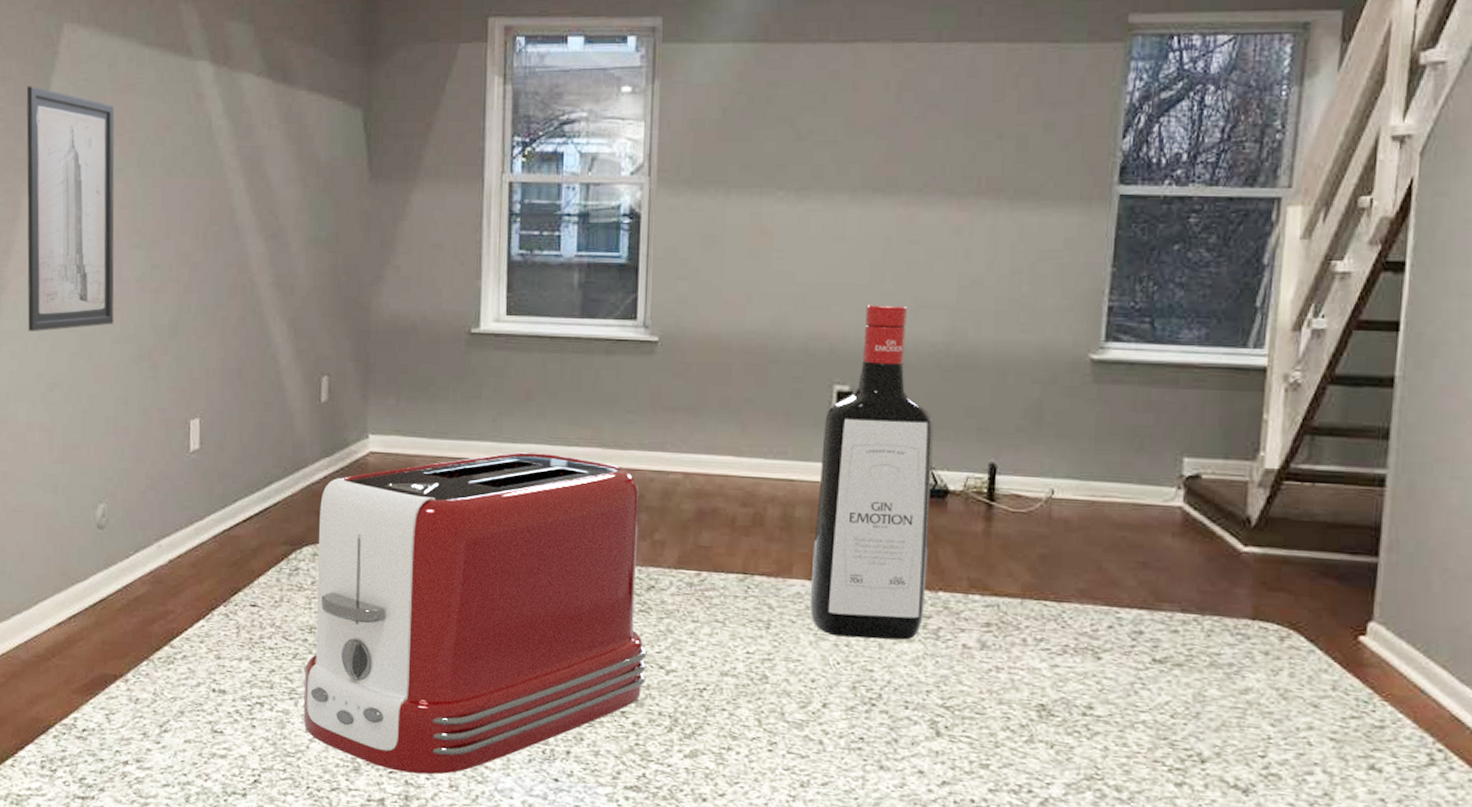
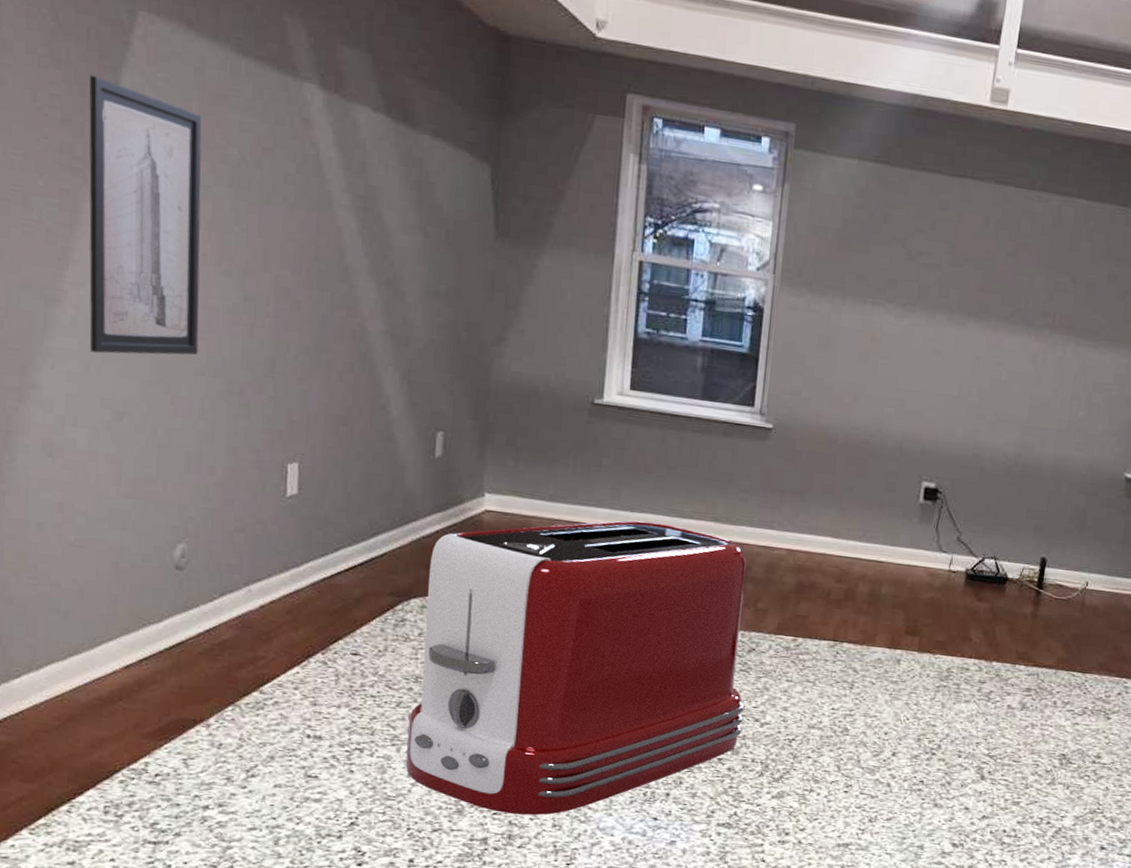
liquor bottle: present [809,305,934,640] -> none [887,414,1001,701]

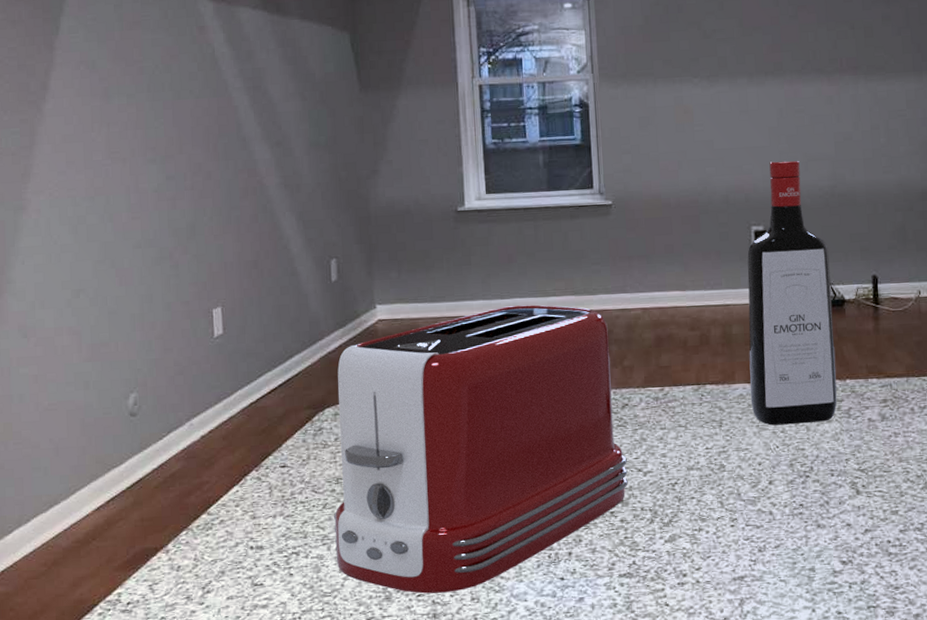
wall art: present [89,75,202,355] -> none [37,27,134,246]
liquor bottle: none [887,414,1001,701] -> present [747,160,837,426]

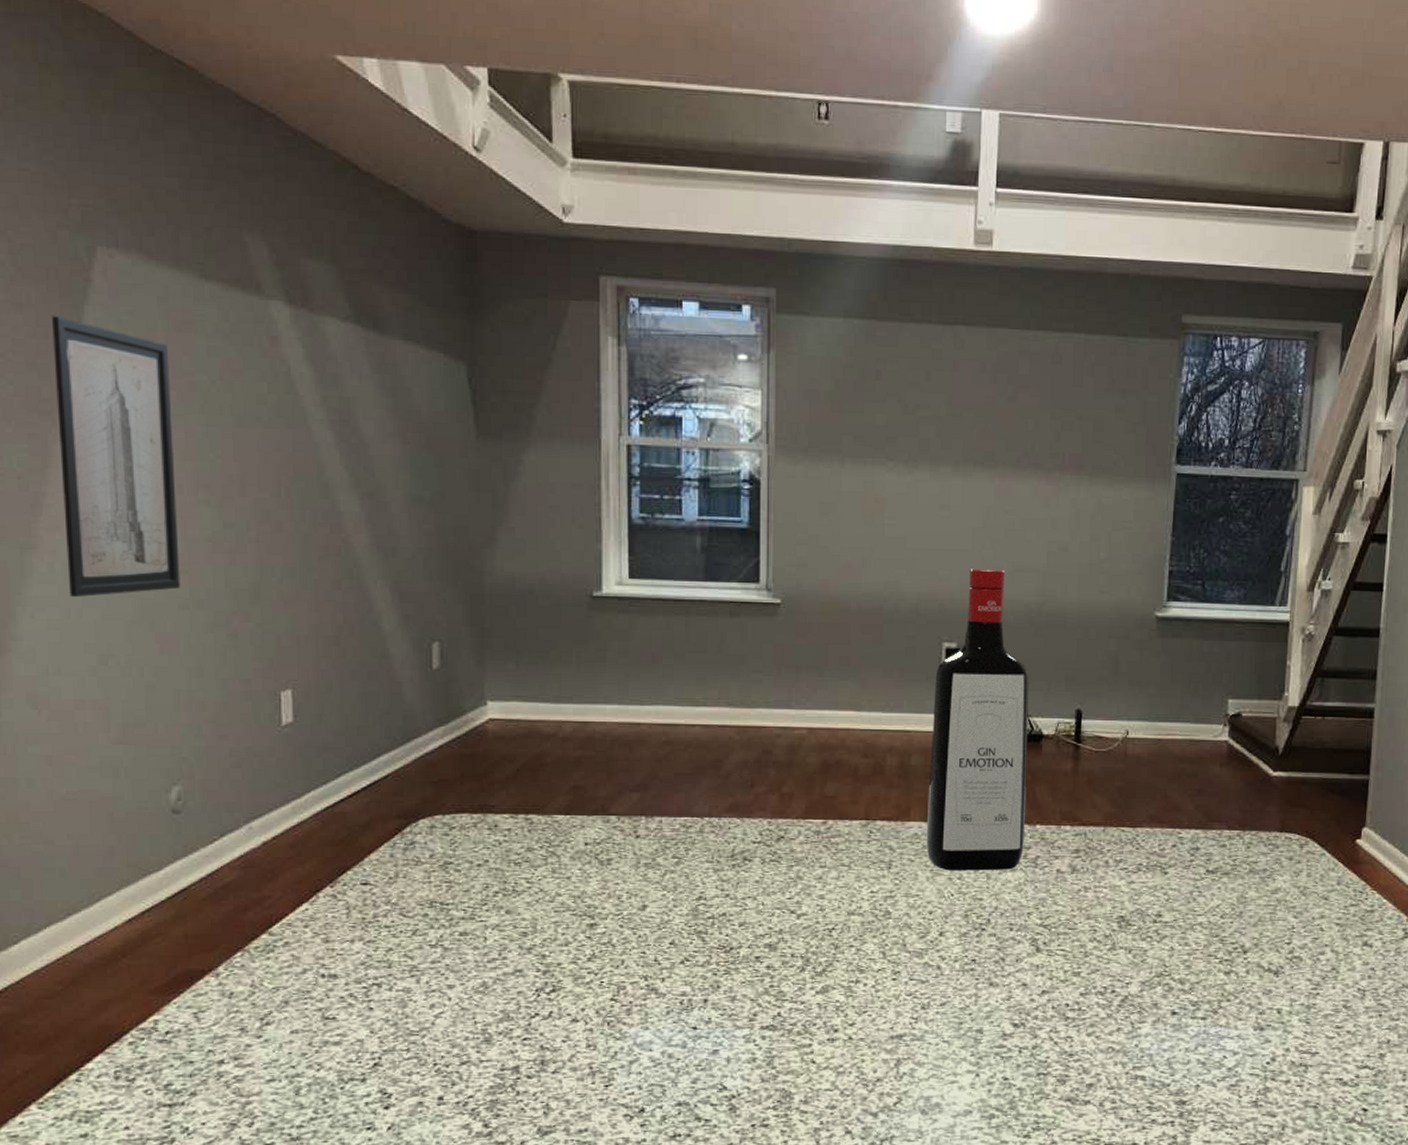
wall art: none [37,27,134,246] -> present [52,316,180,598]
toaster: present [333,305,628,594] -> none [424,714,779,1037]

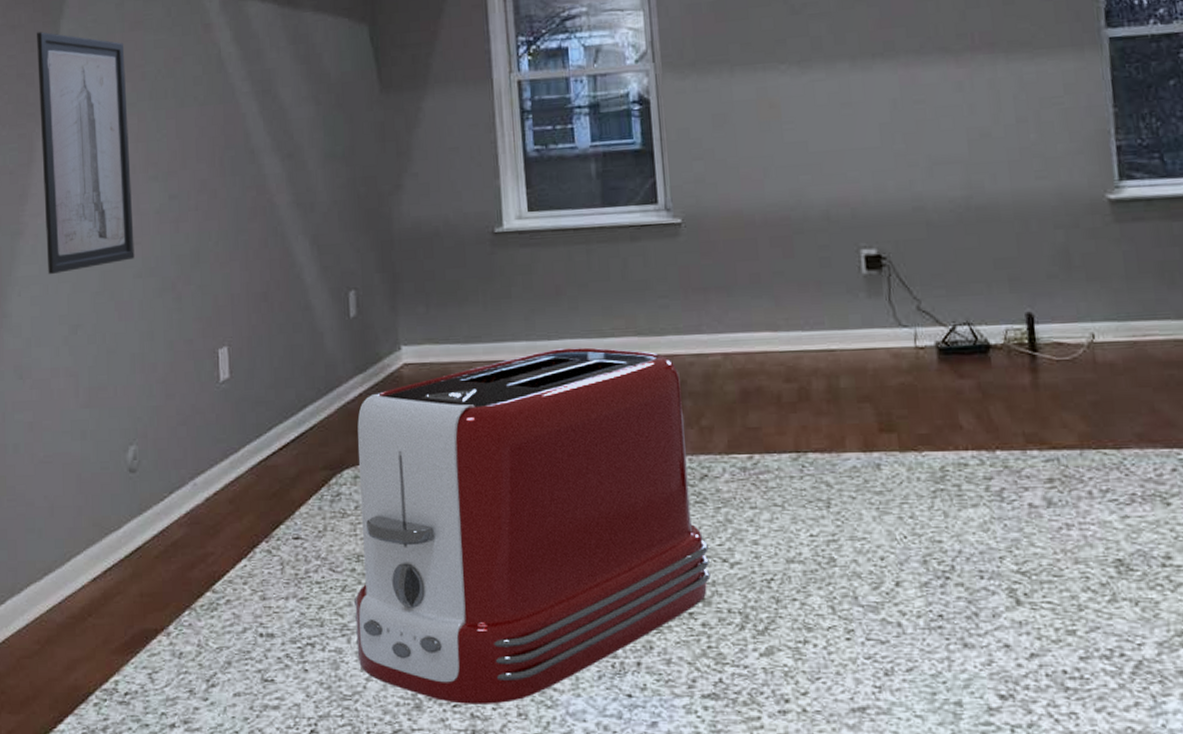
toaster: none [424,714,779,1037] -> present [353,347,711,704]
liquor bottle: present [926,569,1029,871] -> none [856,164,985,509]

